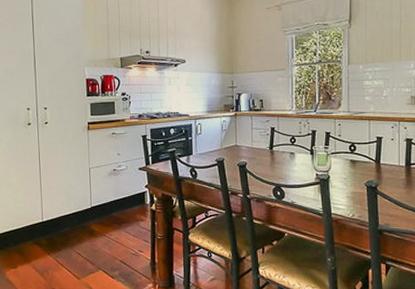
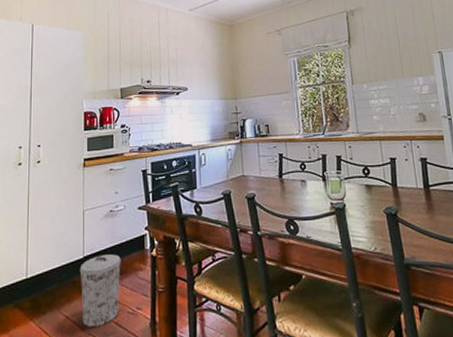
trash can: none [88,206,124,264] -> present [79,254,121,328]

